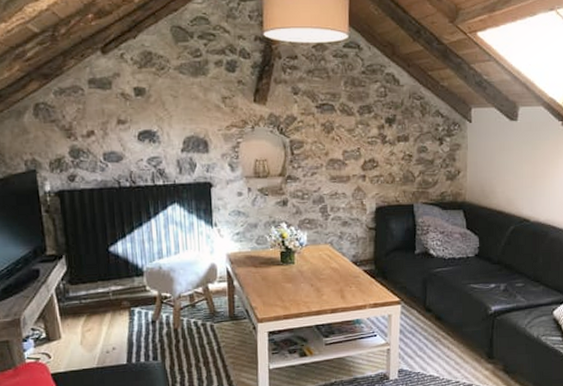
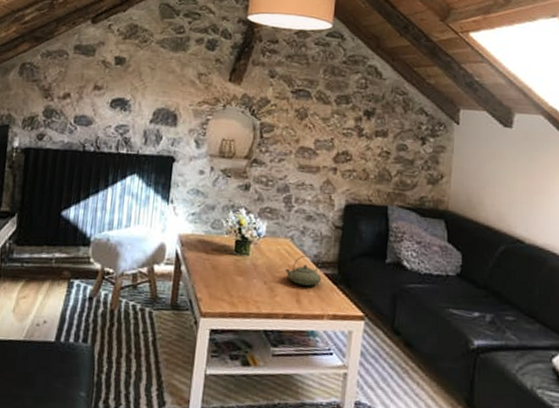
teapot: none [329,256,361,283] -> present [285,255,322,286]

